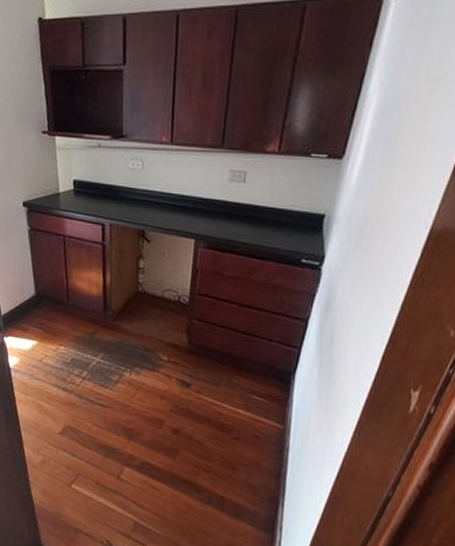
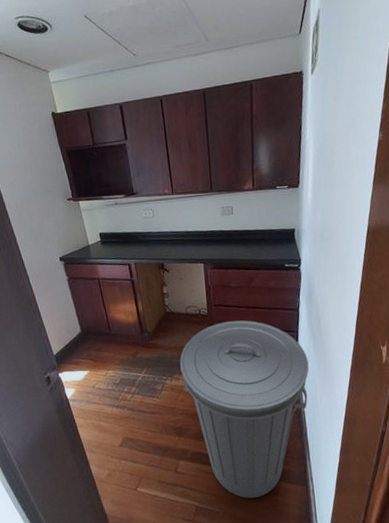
trash can: none [143,316,307,532] -> present [180,320,309,499]

